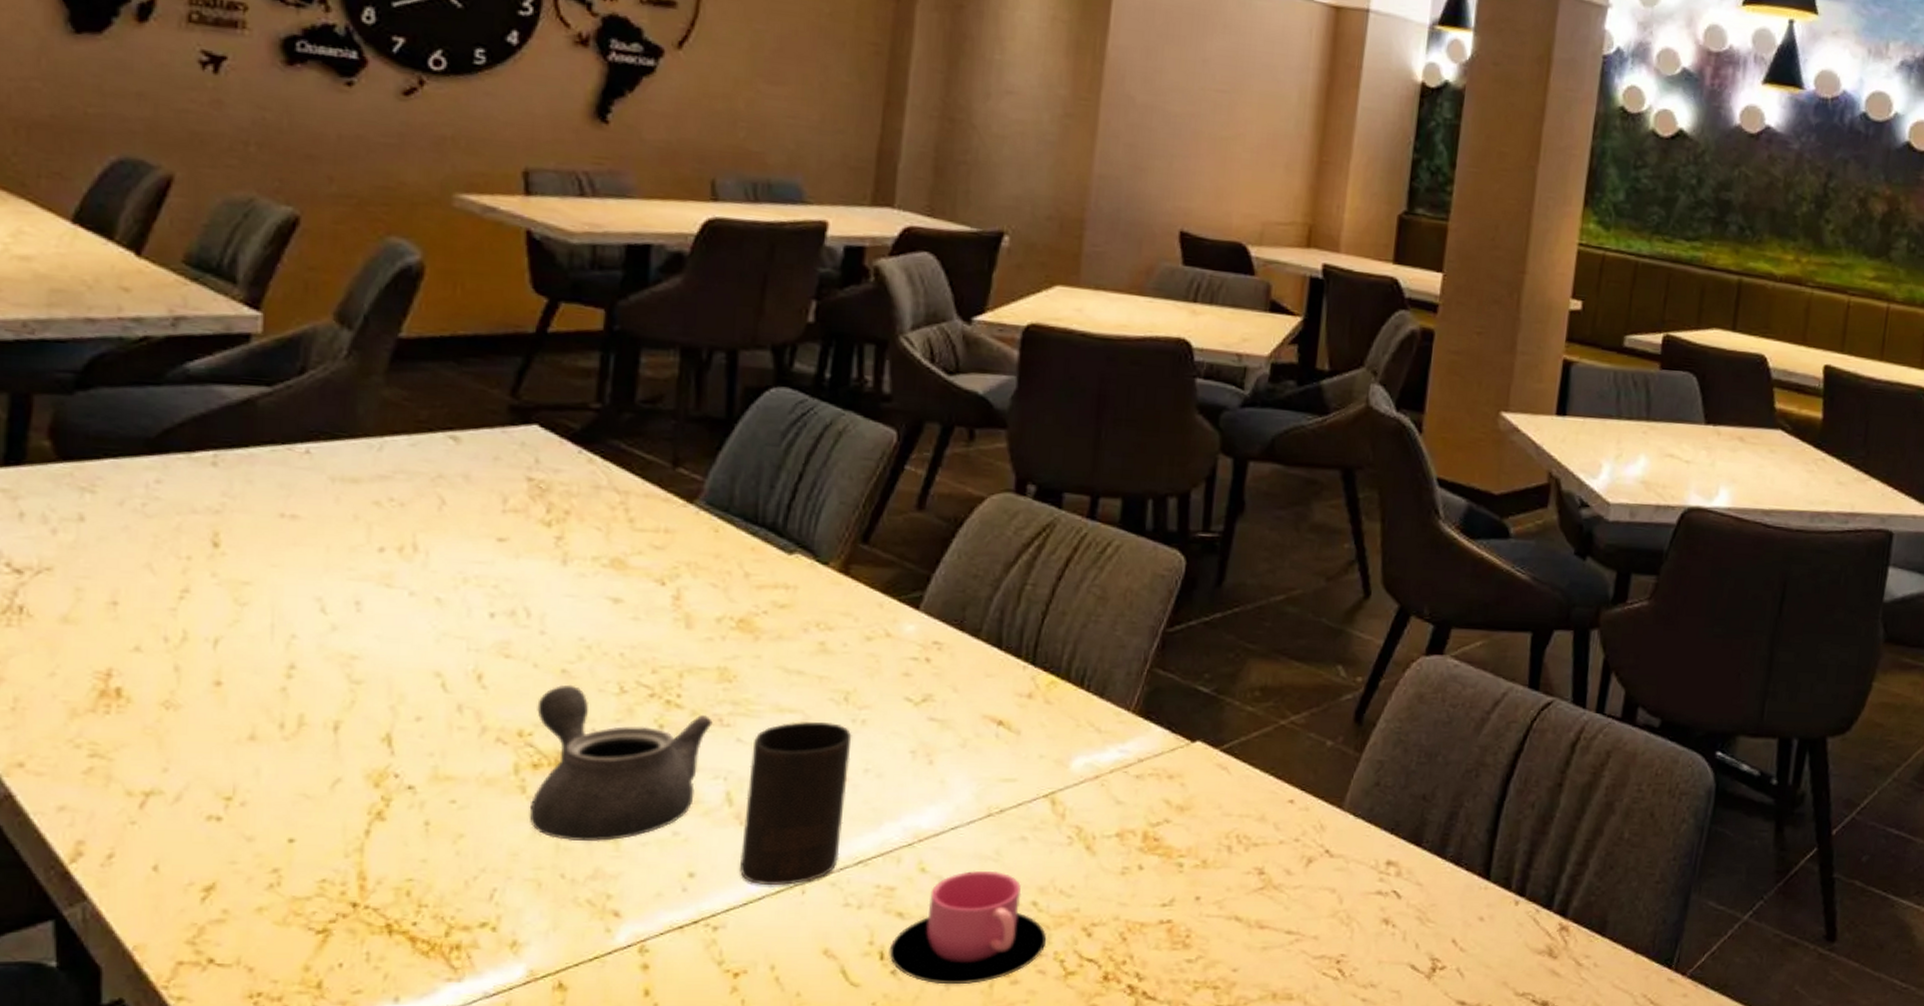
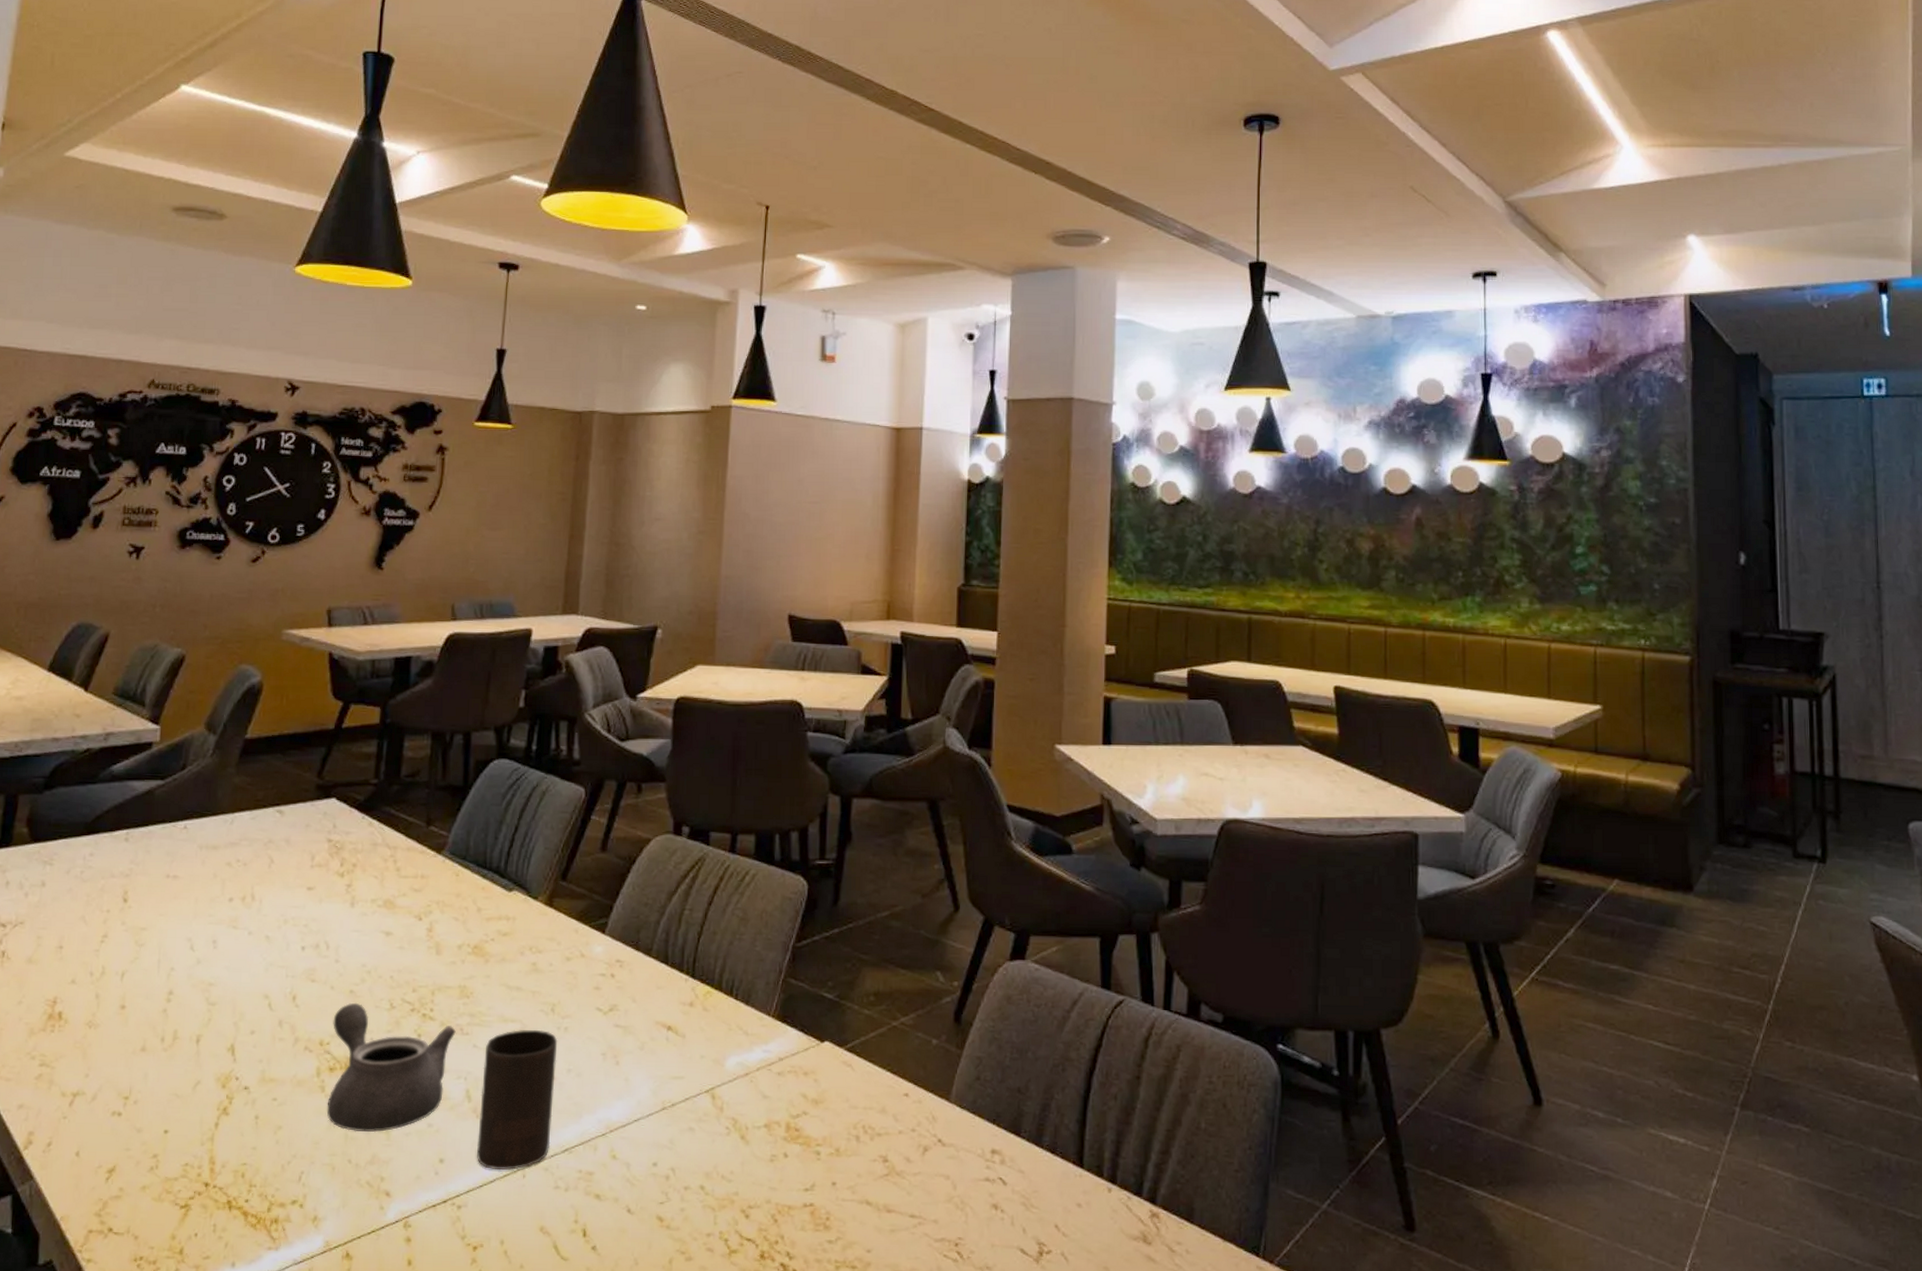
cup: present [889,870,1047,985] -> none [590,1157,713,1260]

